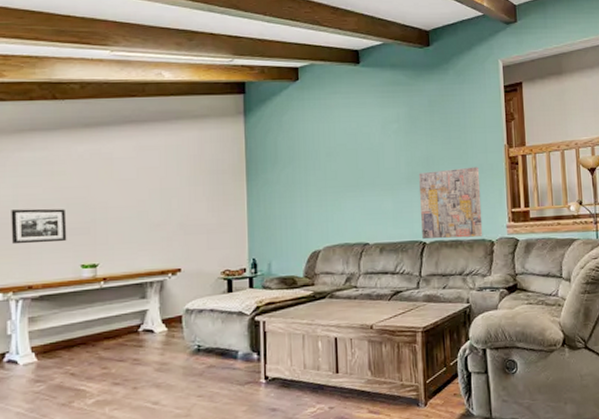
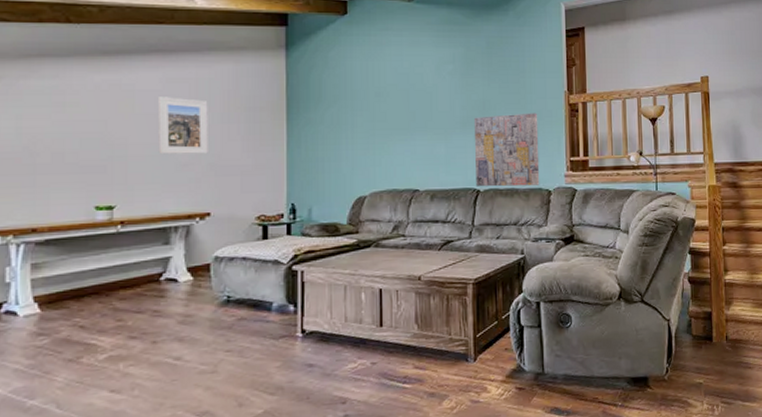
picture frame: present [11,208,67,245] -> none [13,143,79,182]
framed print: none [133,163,178,216] -> present [158,97,208,154]

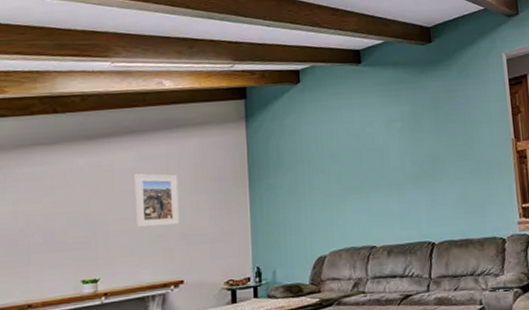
wall art: present [473,113,540,187] -> none [424,162,494,239]

